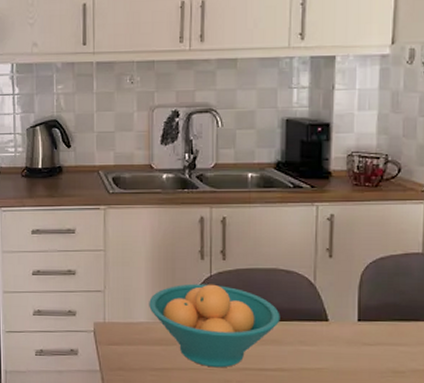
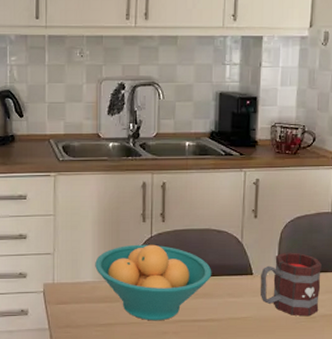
mug: none [337,297,413,371] -> present [260,252,323,317]

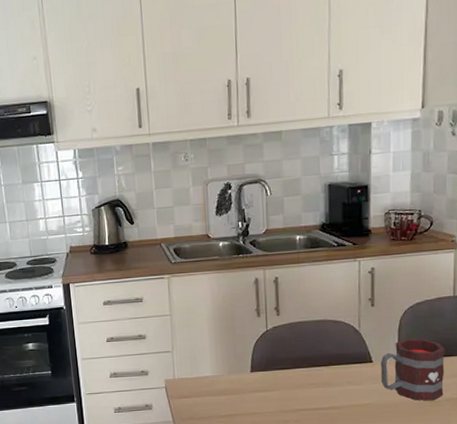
fruit bowl: present [95,244,212,321] -> none [213,337,330,411]

